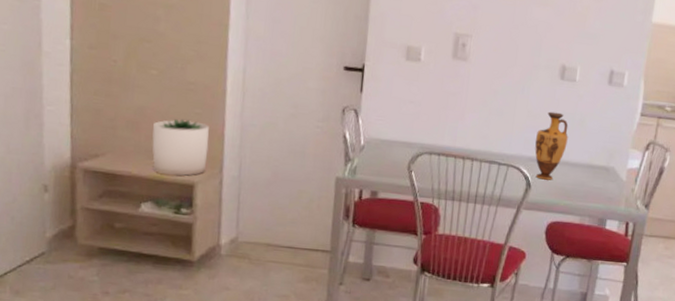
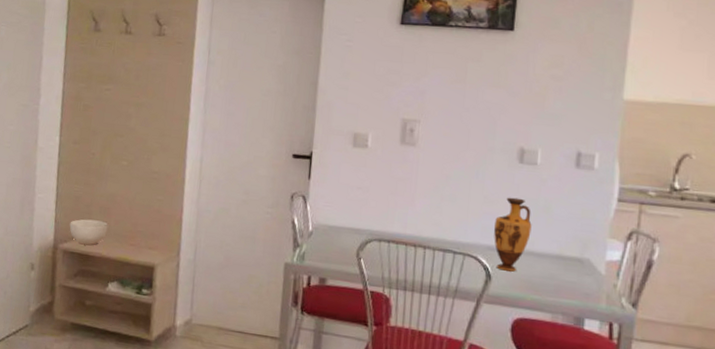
bowl: none [88,134,139,164] -> present [69,219,109,246]
planter: present [152,119,210,176] -> none [120,205,169,259]

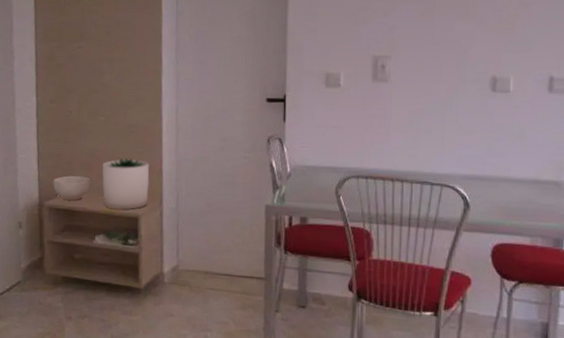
planter: none [120,205,169,259] -> present [102,158,150,210]
vase: present [494,197,532,272] -> none [470,126,507,199]

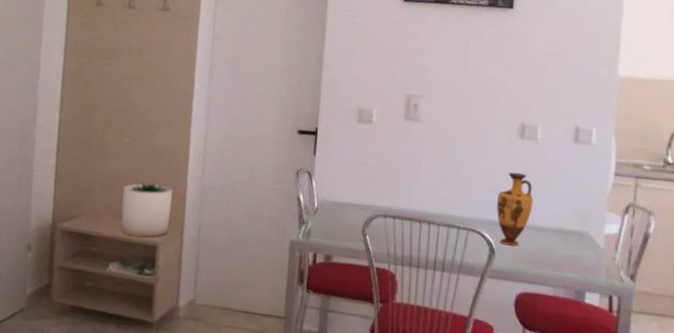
bowl: present [52,175,91,201] -> none [68,197,110,225]
vase: none [470,126,507,199] -> present [497,172,533,246]

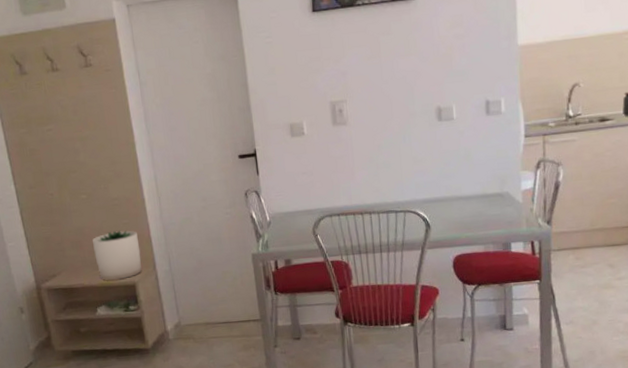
vase: present [497,172,533,246] -> none [426,152,458,218]

